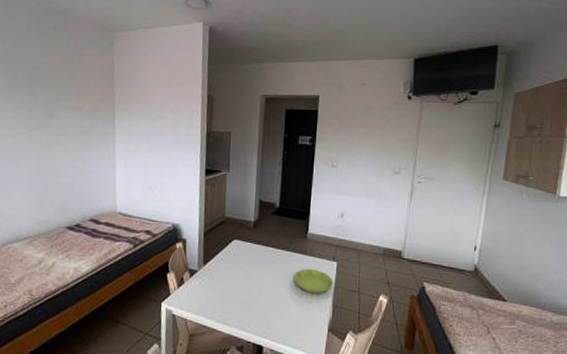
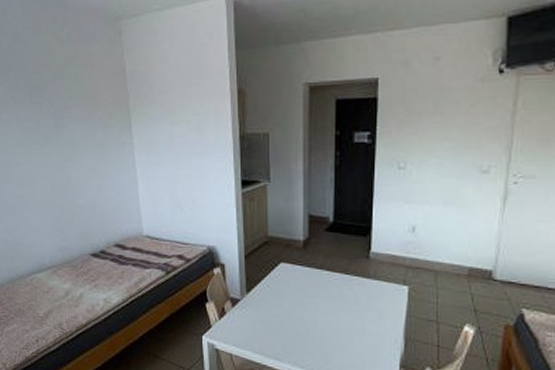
saucer: present [293,269,333,294] -> none [355,295,405,325]

